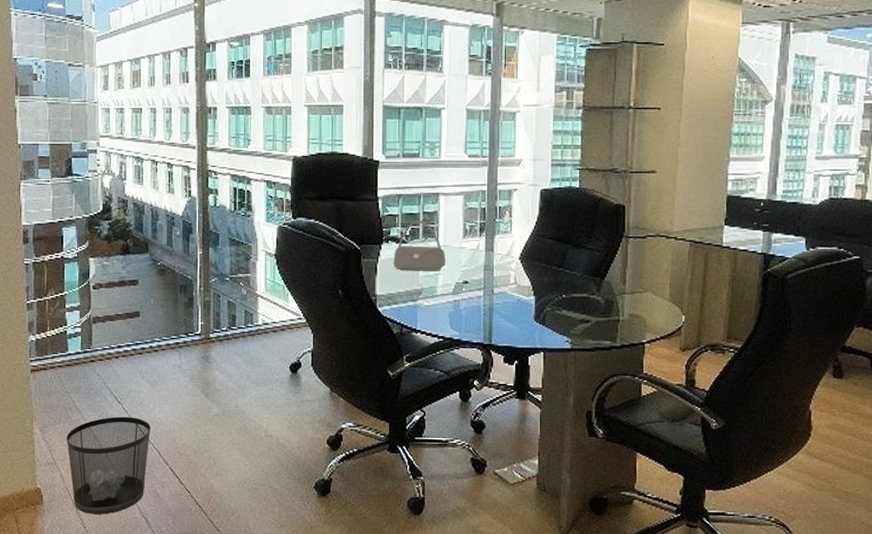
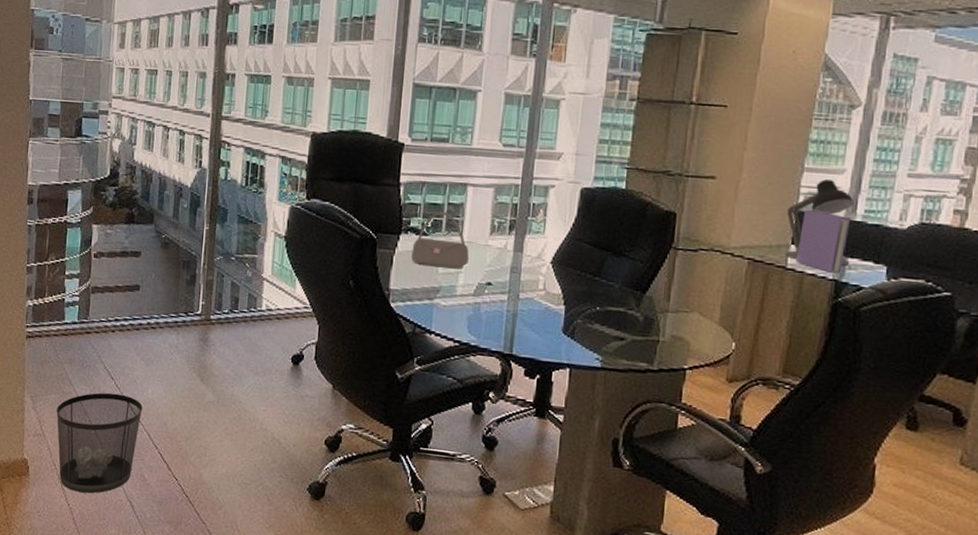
desk lamp: none [719,167,775,241] -> present [785,179,855,267]
binder: none [729,194,771,247] -> present [795,210,850,273]

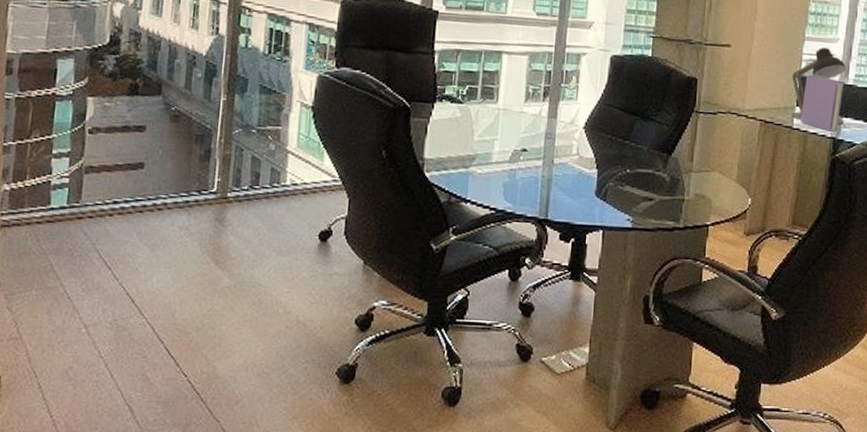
waste bin: present [56,392,143,494] -> none [37,284,147,401]
handbag: present [411,211,470,269] -> none [446,78,505,136]

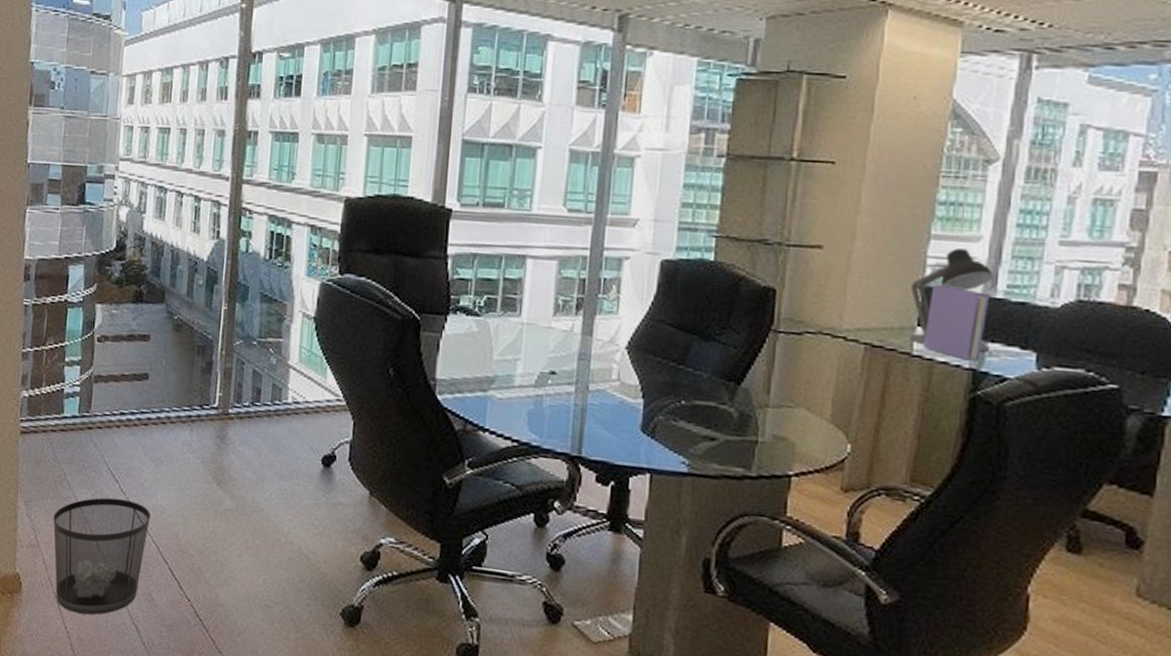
waste bin: none [37,284,147,401] -> present [53,497,152,615]

